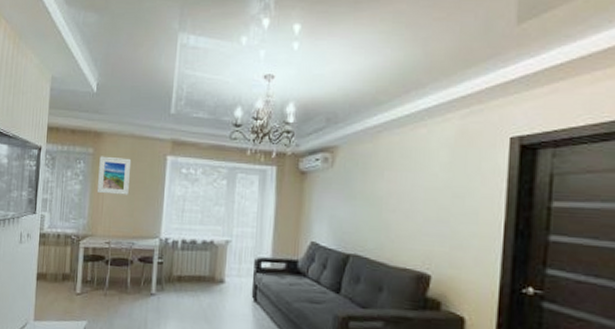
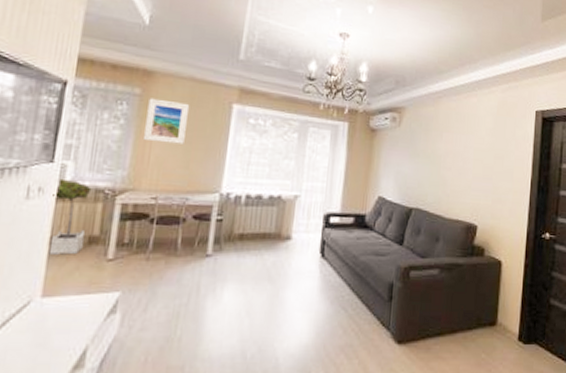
potted tree: none [36,226,63,288] -> present [48,178,92,255]

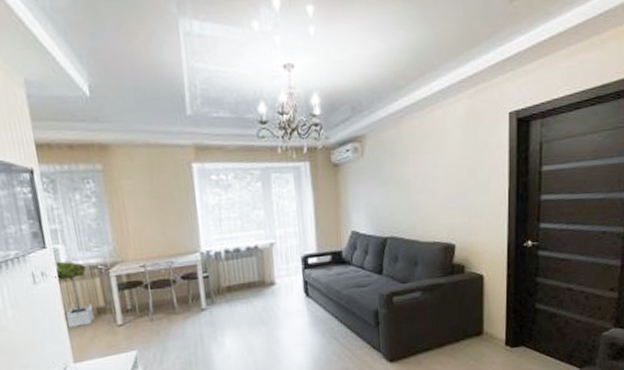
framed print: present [142,98,190,145] -> none [112,170,156,215]

